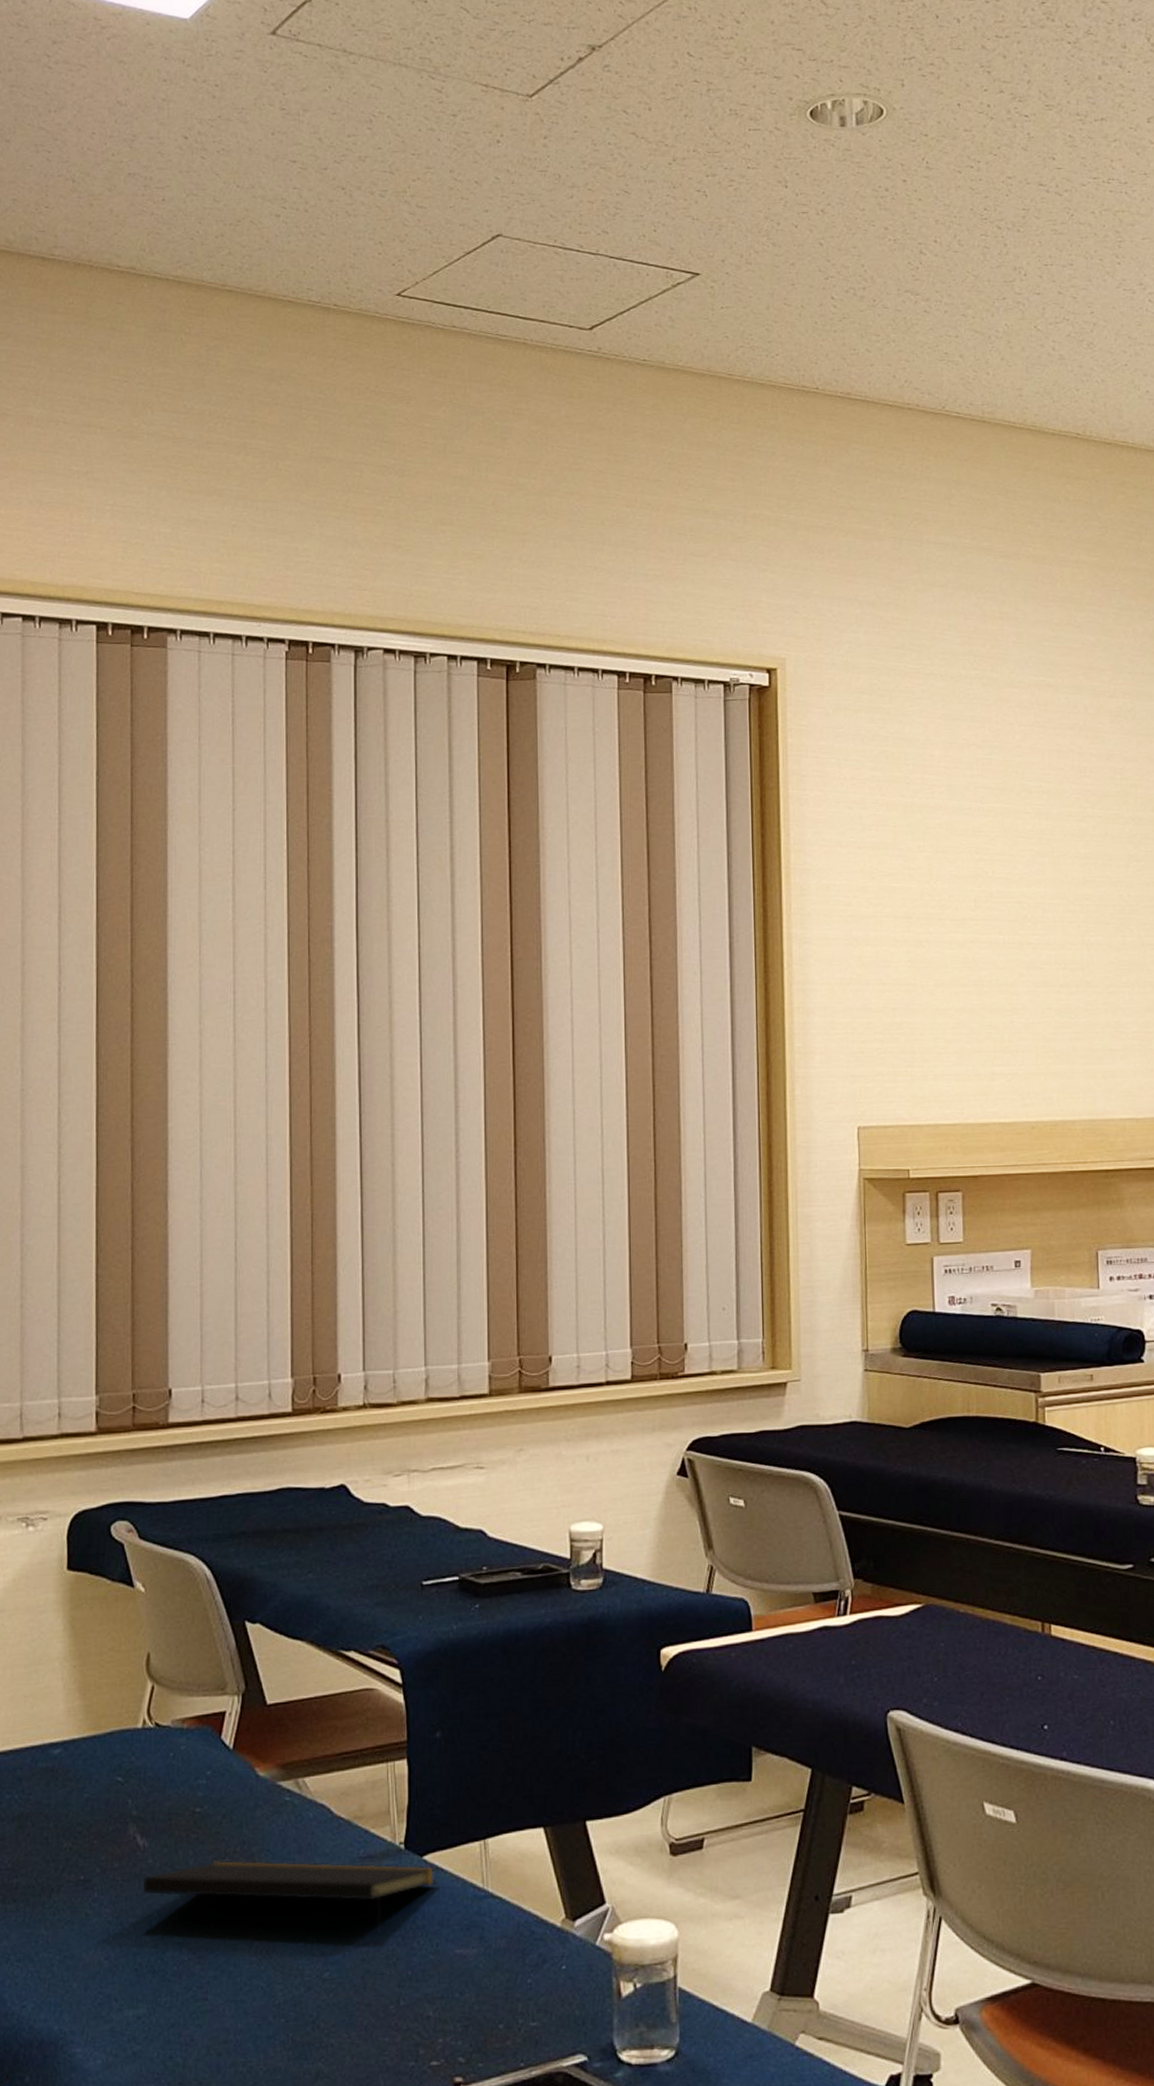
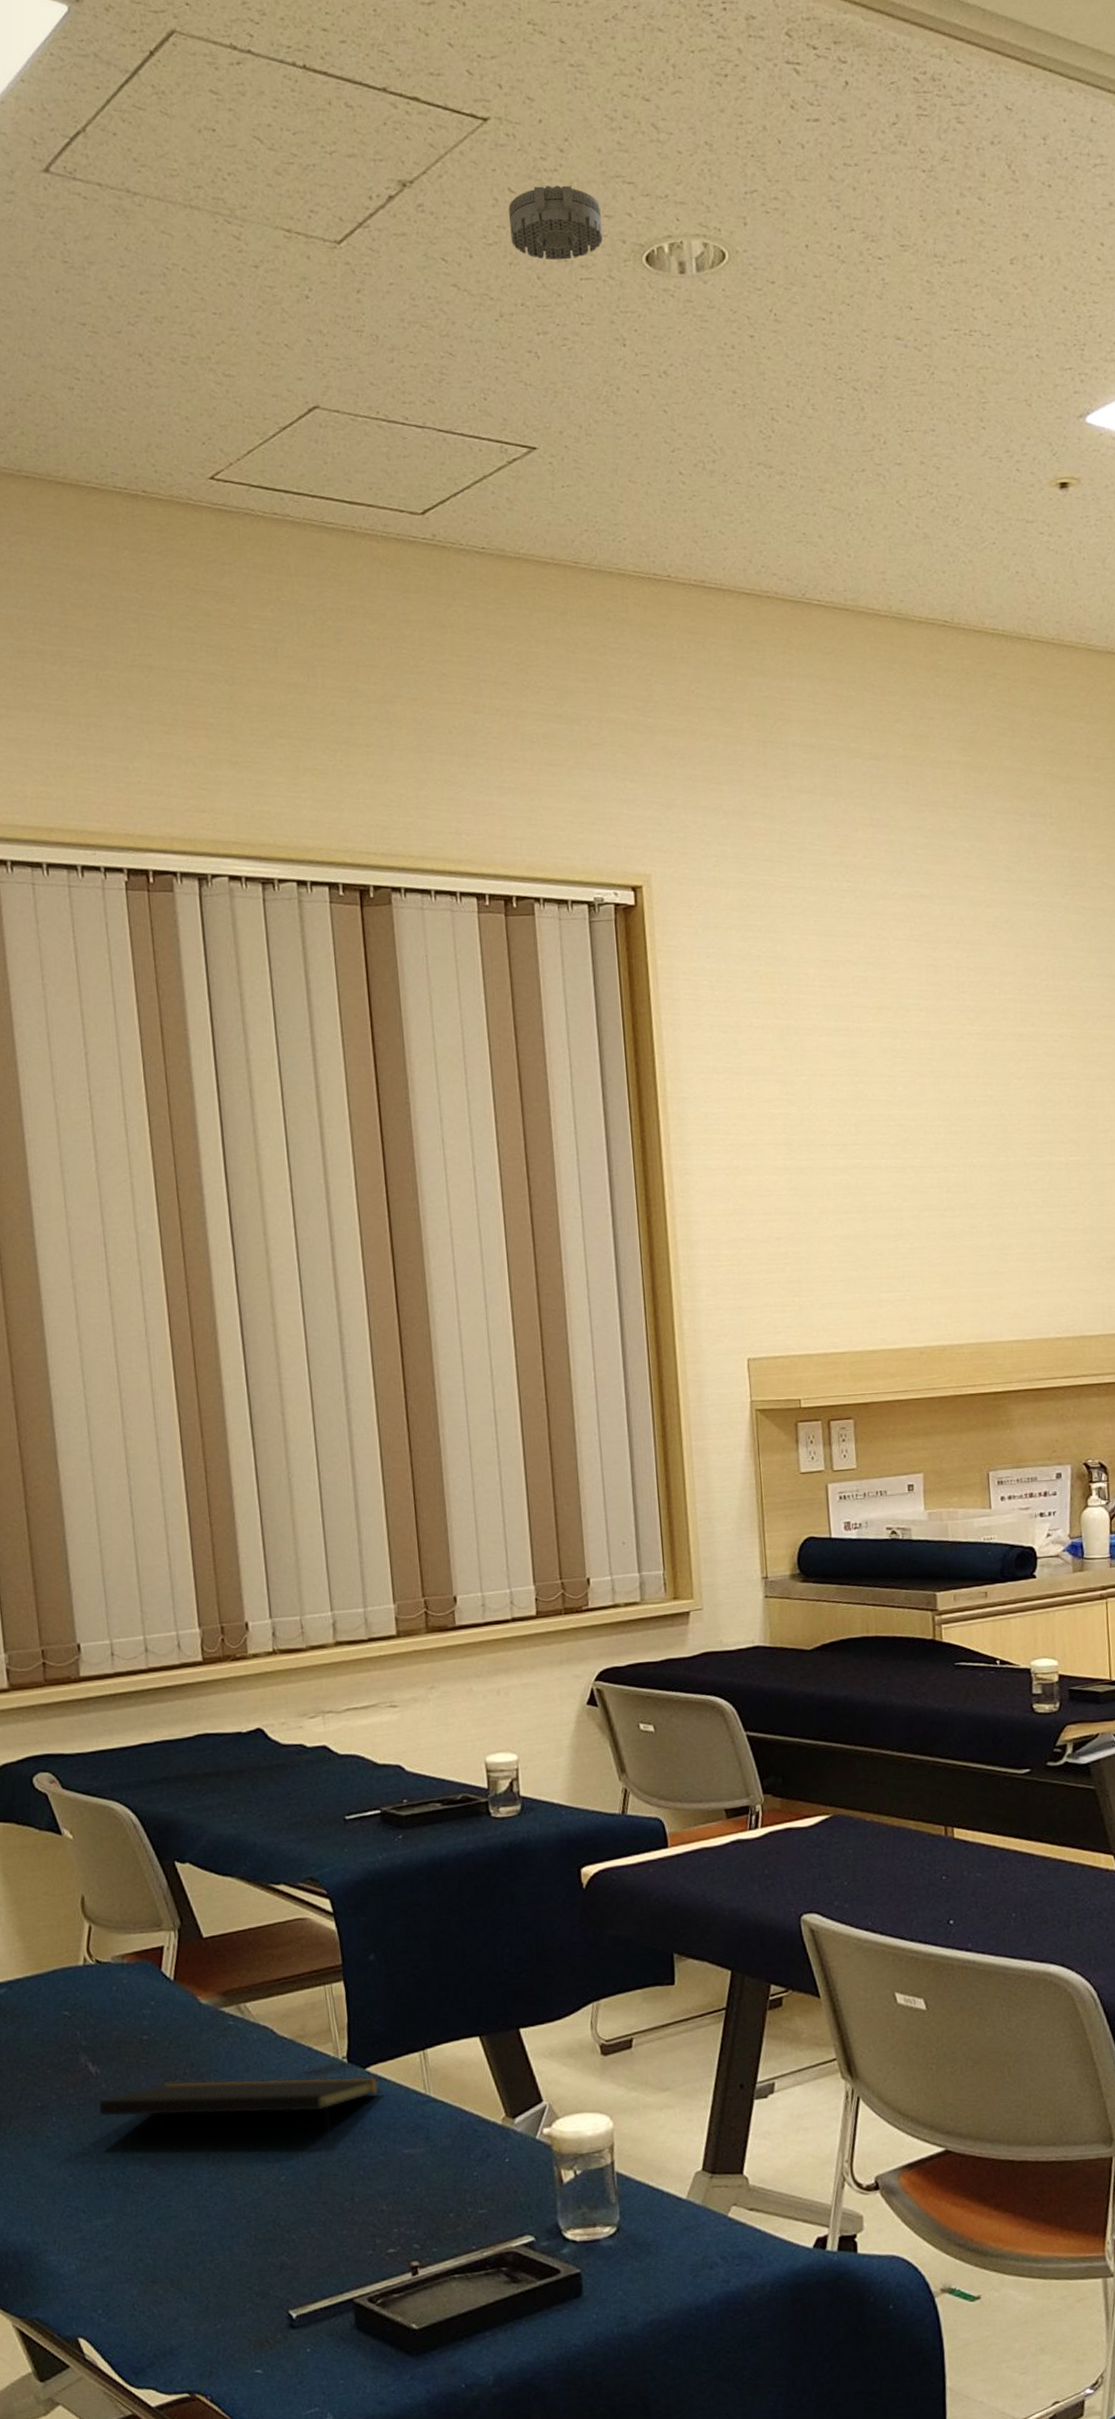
smoke detector: none [687,51,771,114] -> present [509,185,603,261]

